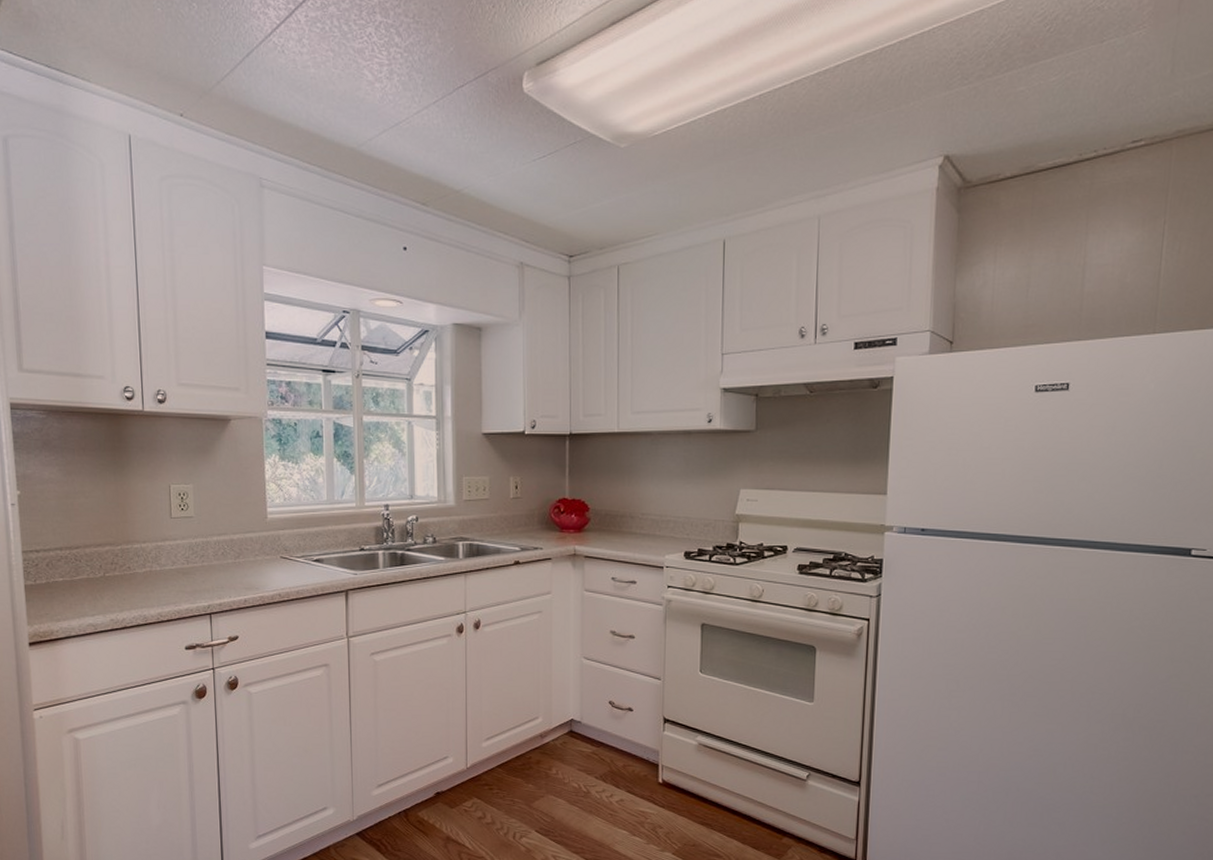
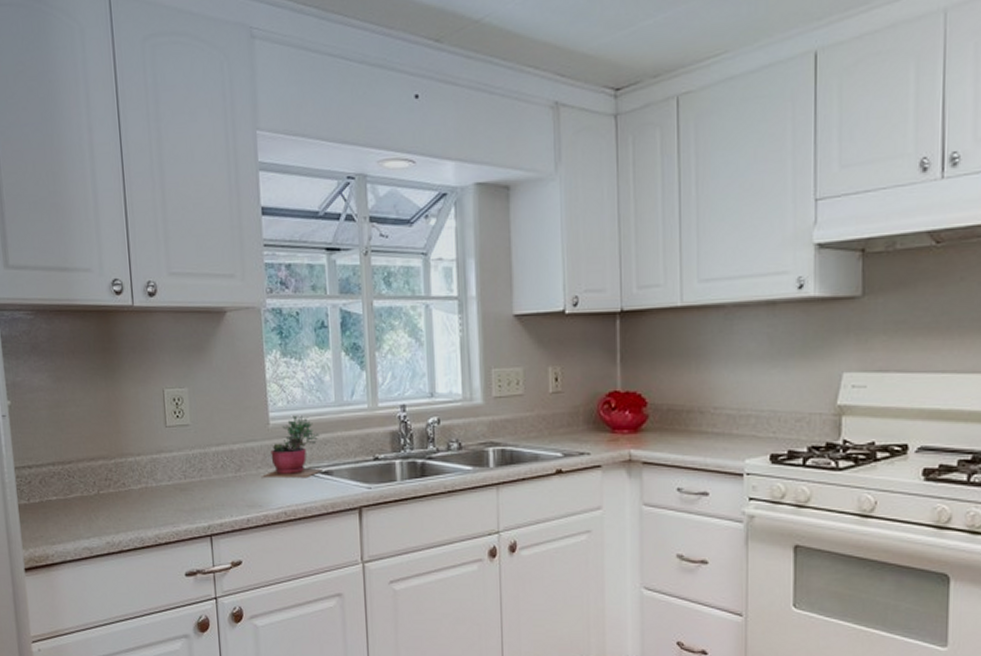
succulent plant: none [258,511,314,565] -> present [261,415,323,479]

